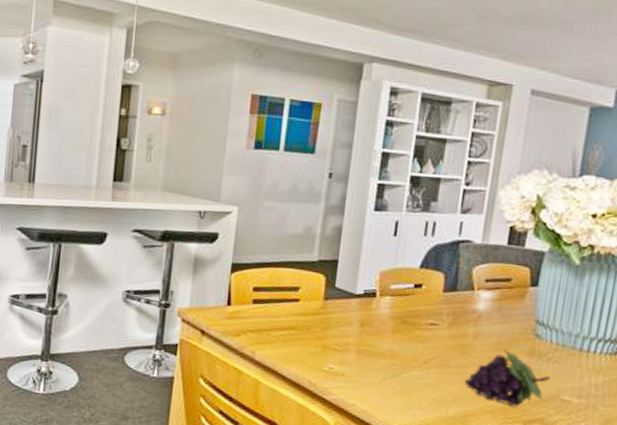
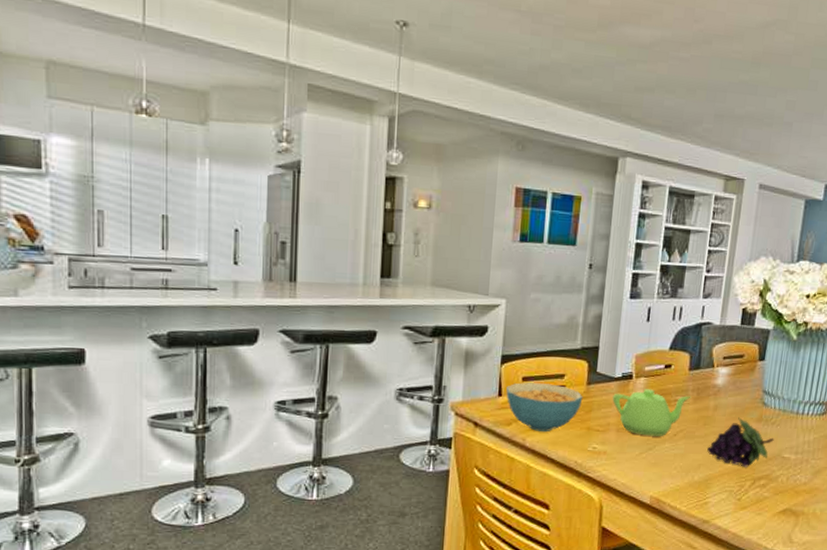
cereal bowl: none [235,292,319,346] -> present [506,382,583,431]
teapot: none [352,309,446,362] -> present [612,389,691,436]

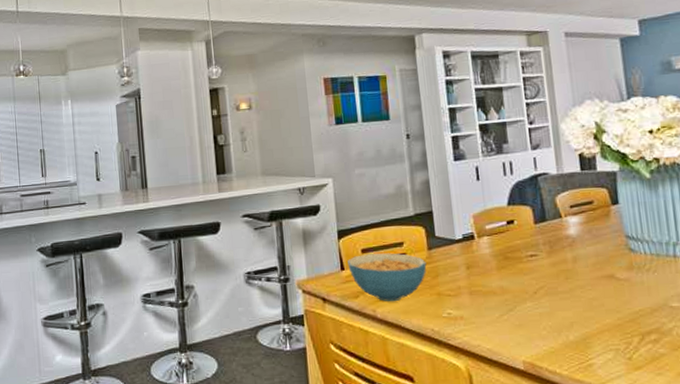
teapot: present [612,389,691,436] -> none [457,247,544,296]
fruit: present [707,417,774,467] -> none [576,267,655,322]

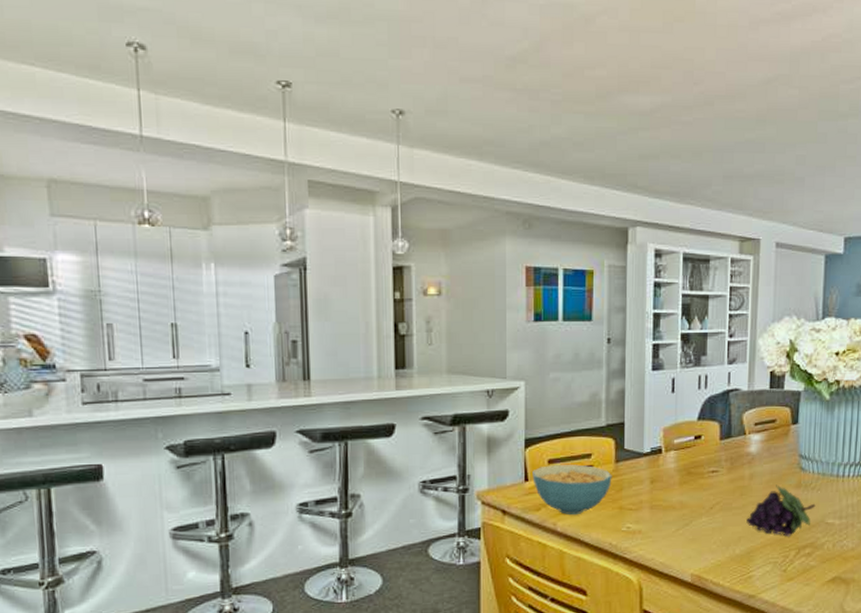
fruit: none [576,267,655,322] -> present [746,484,816,537]

